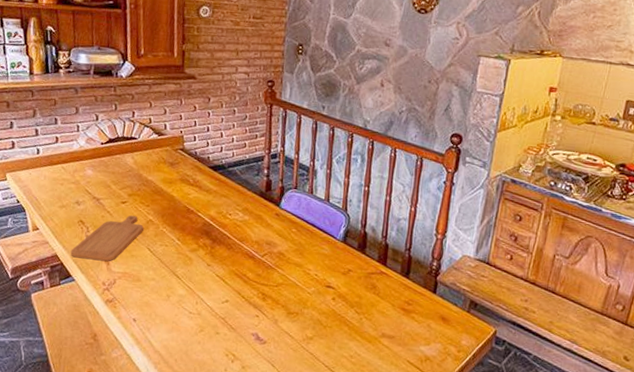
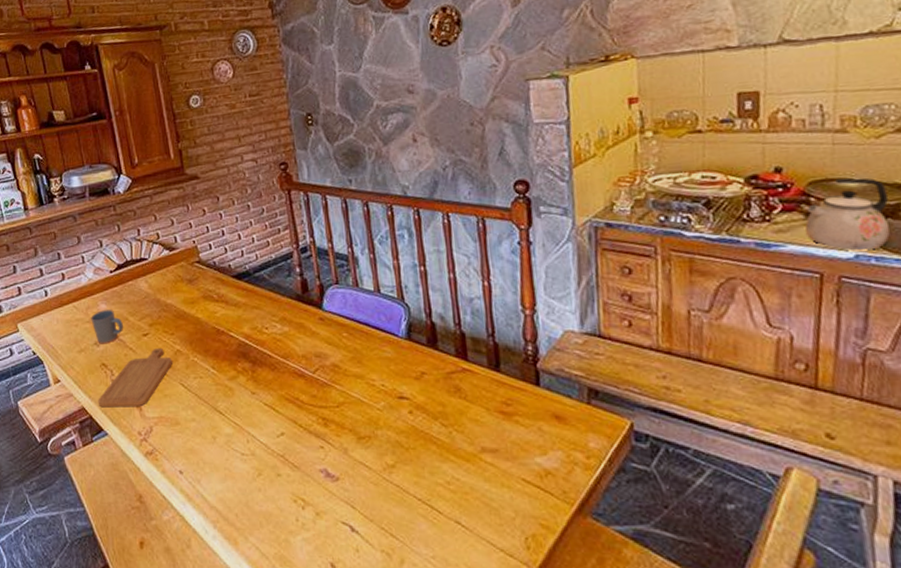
mug: none [76,175,105,205] -> present [91,310,123,344]

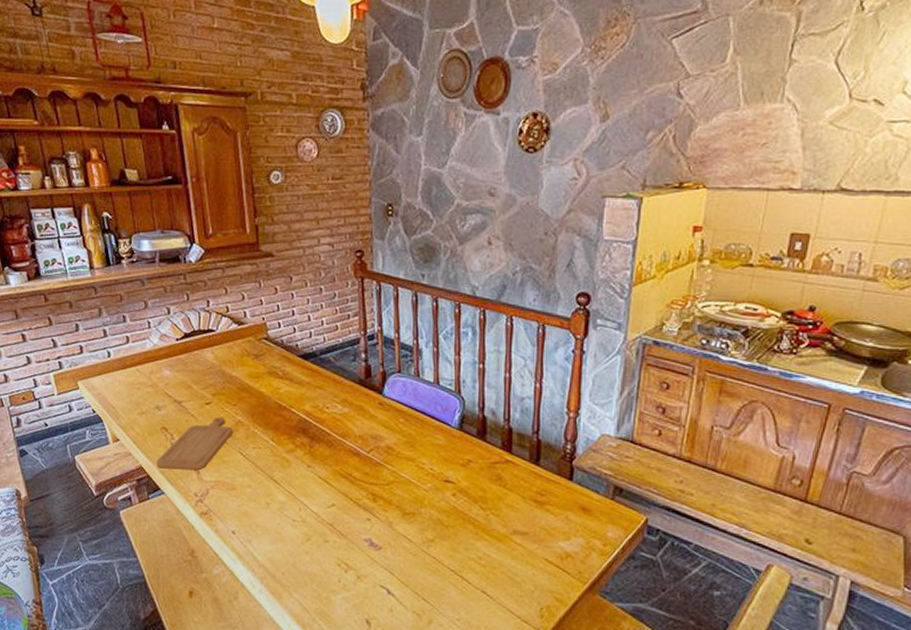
mug: present [91,310,123,344] -> none [154,376,186,409]
kettle: present [805,177,890,252] -> none [824,321,899,388]

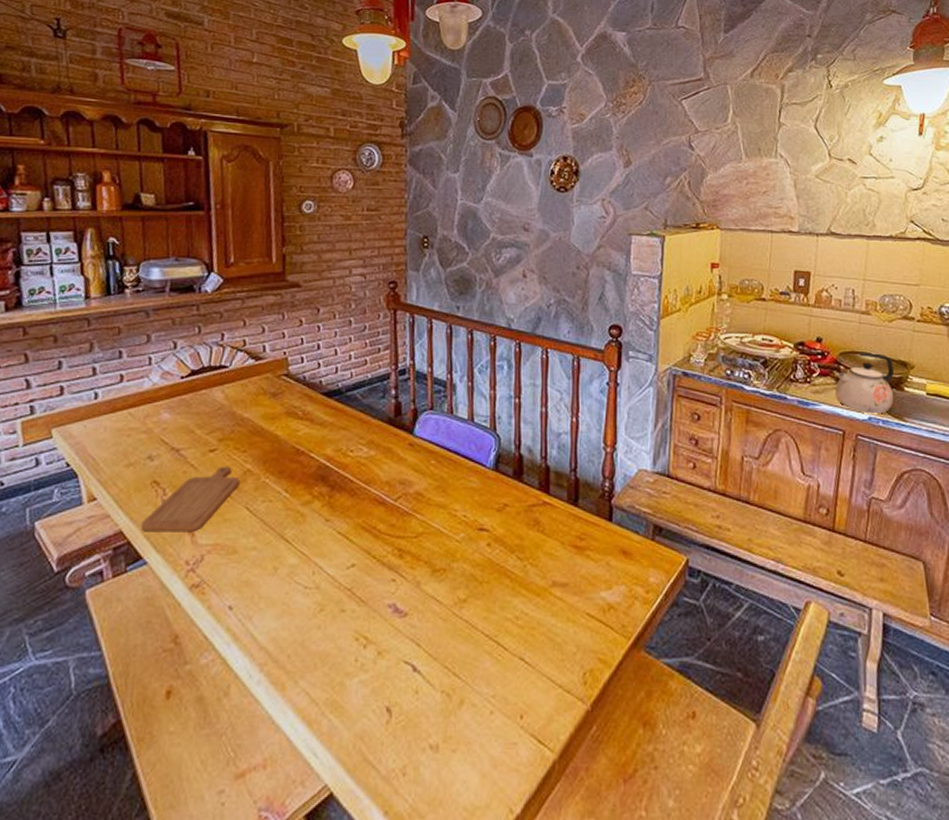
kettle: none [824,321,899,388] -> present [835,351,895,414]

